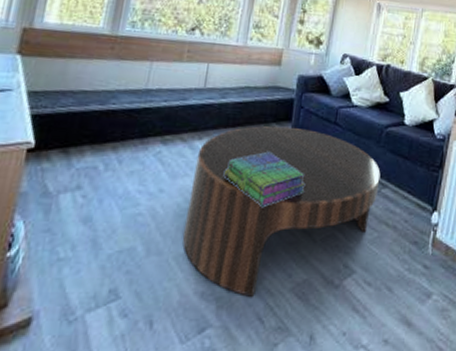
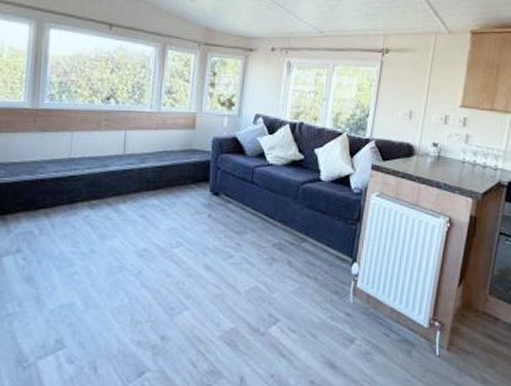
coffee table: present [182,125,381,297] -> none [116,187,299,344]
stack of books: present [225,152,306,207] -> none [150,212,227,263]

